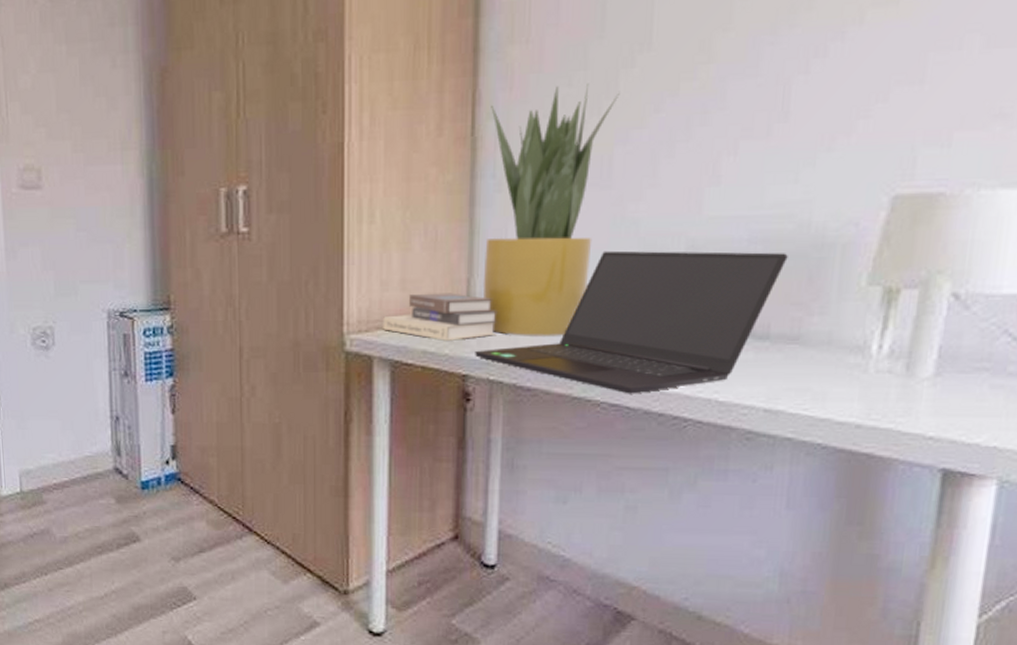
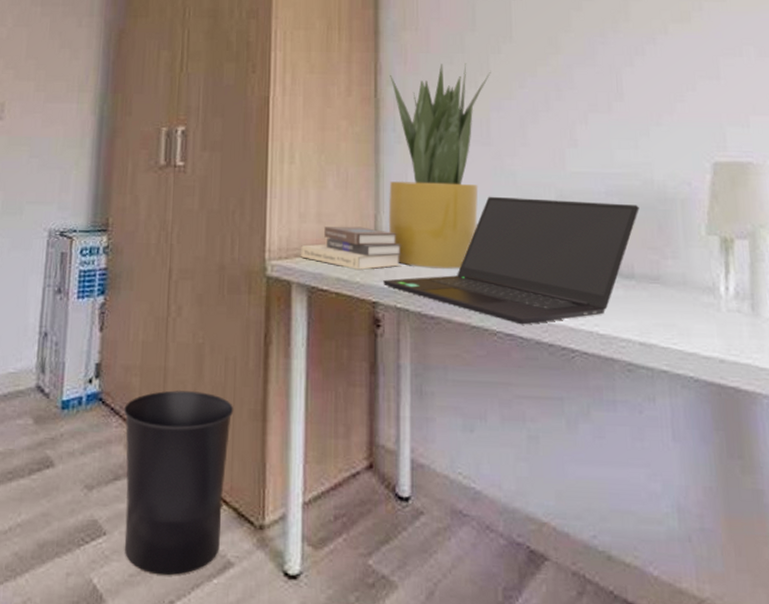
waste bin: none [204,469,315,633] -> present [124,390,234,575]

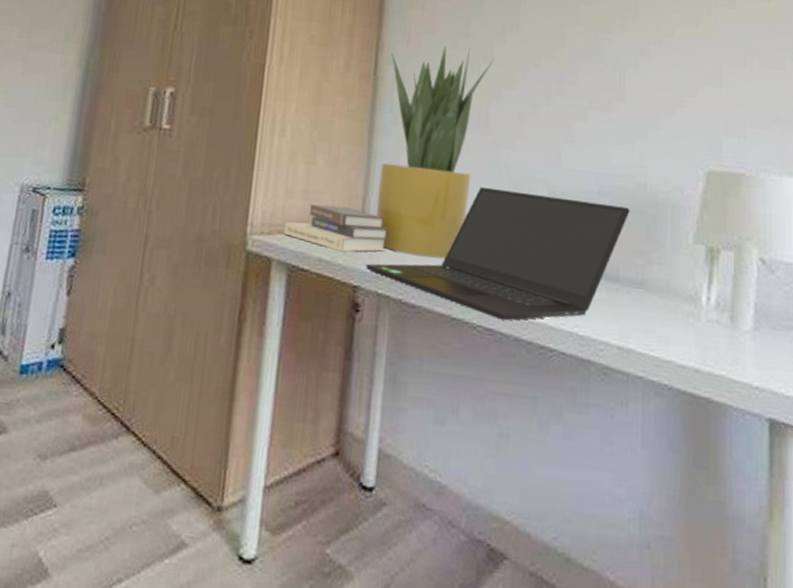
waste bin: present [124,390,234,575] -> none [74,362,201,553]

